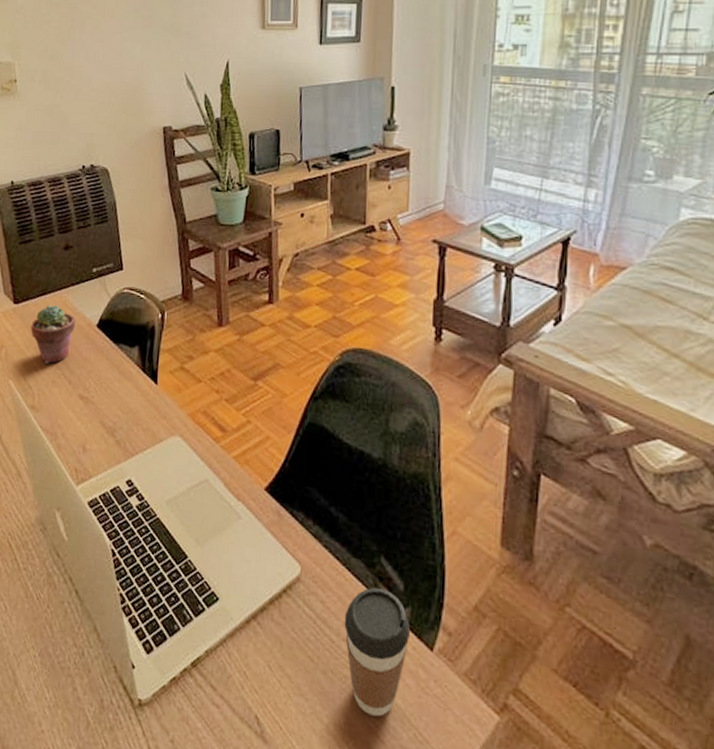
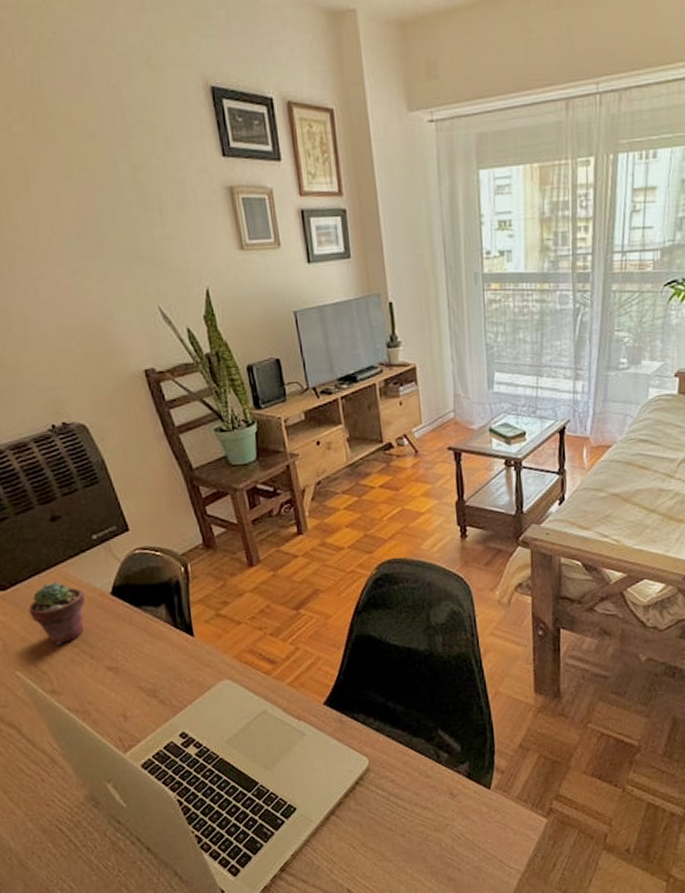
coffee cup: present [344,587,411,717] -> none [413,755,471,854]

